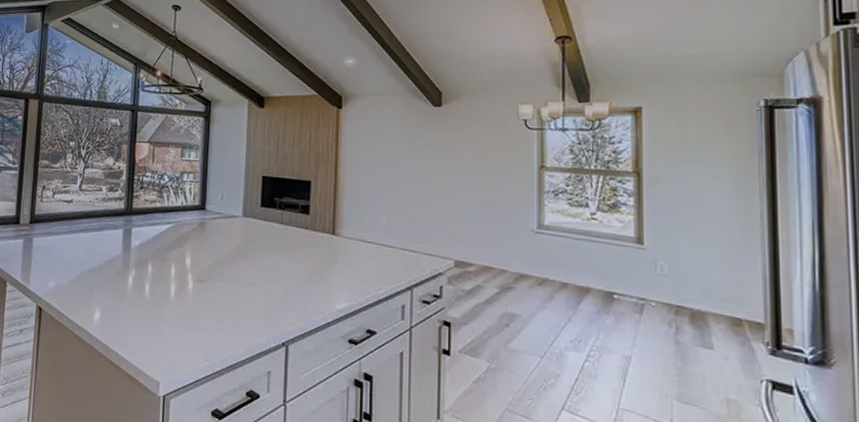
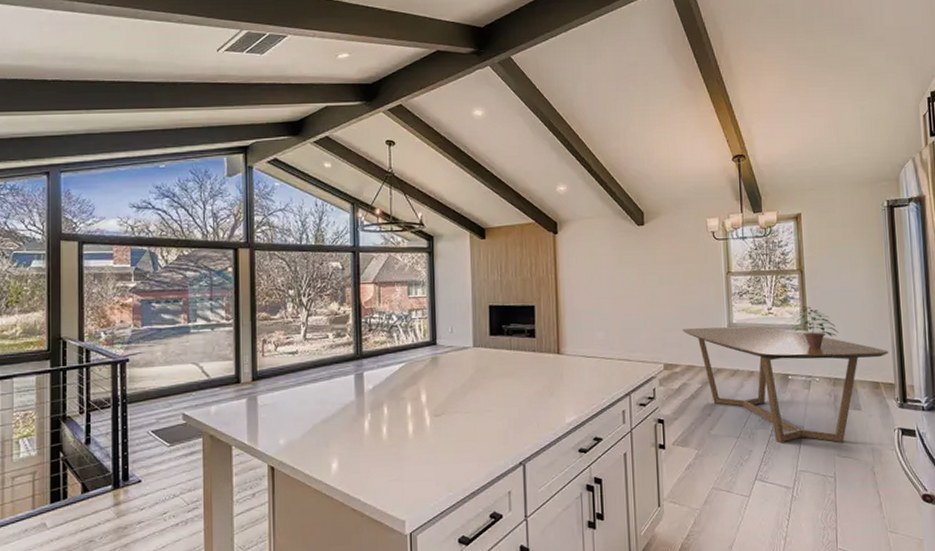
dining table: none [480,223,758,386] -> present [682,326,889,443]
potted plant: none [621,215,686,268] -> present [792,306,839,349]

